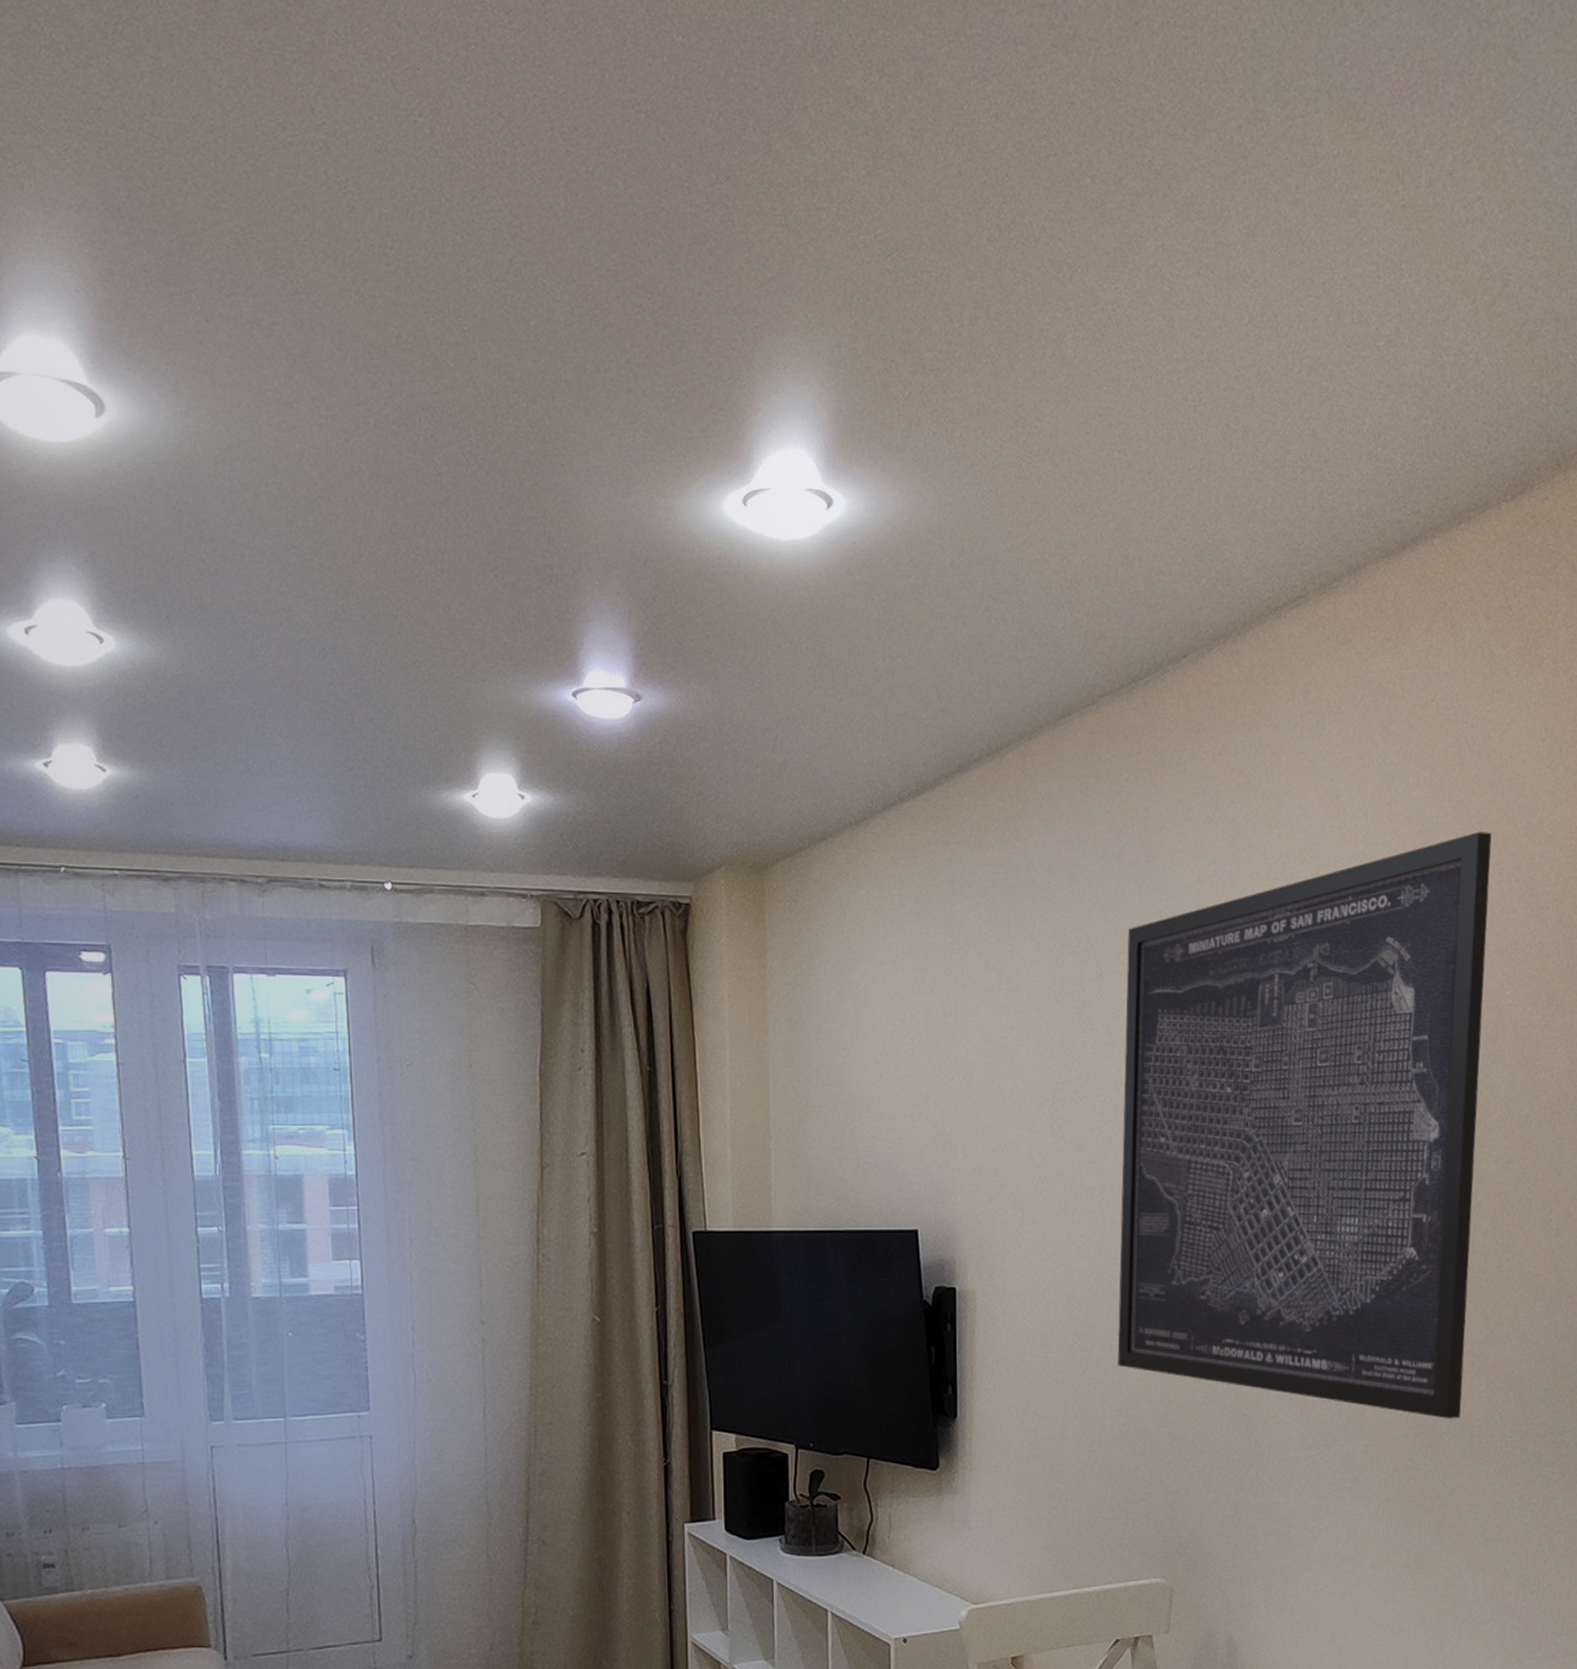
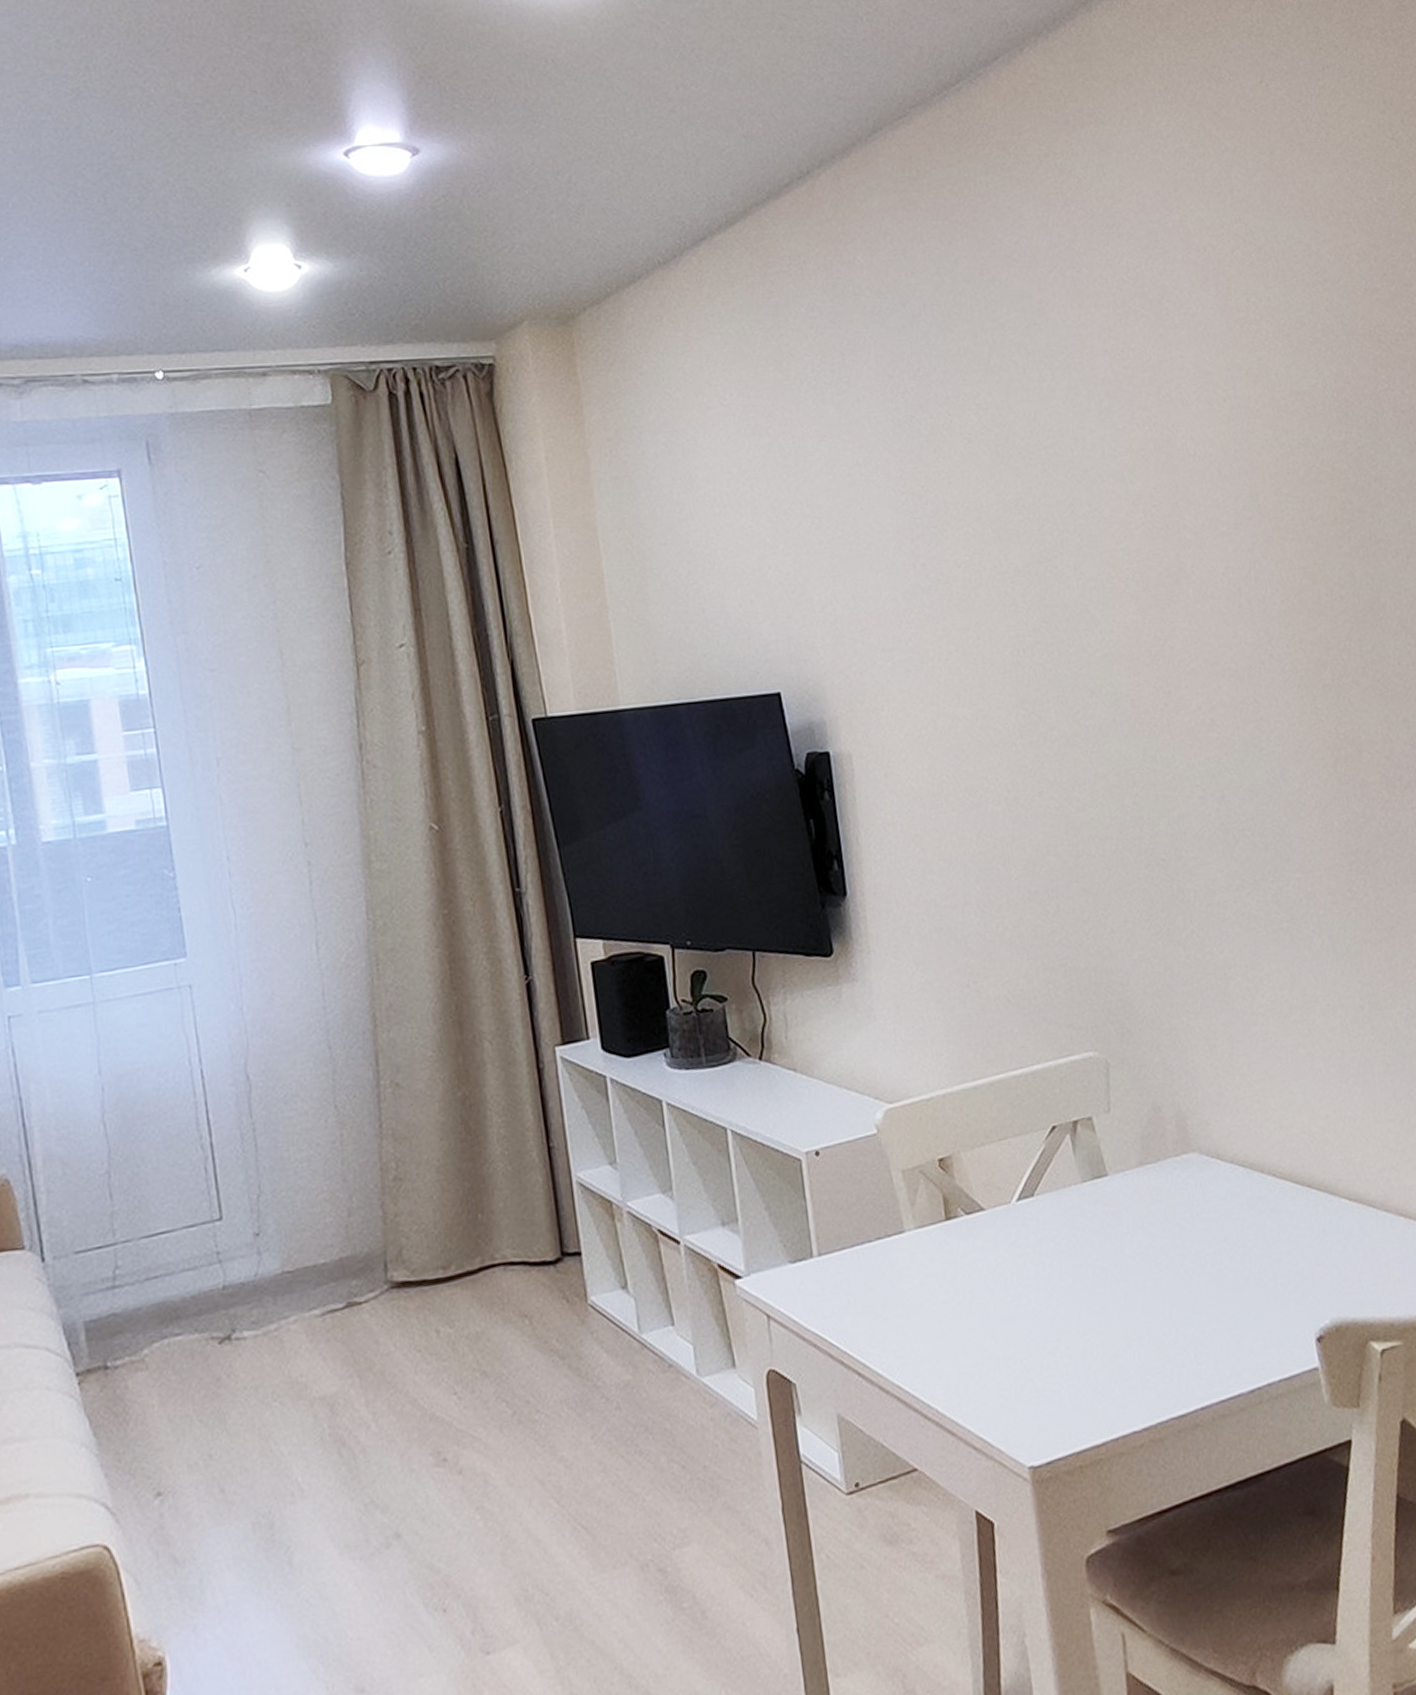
wall art: present [1117,831,1492,1419] -> none [970,211,1397,842]

